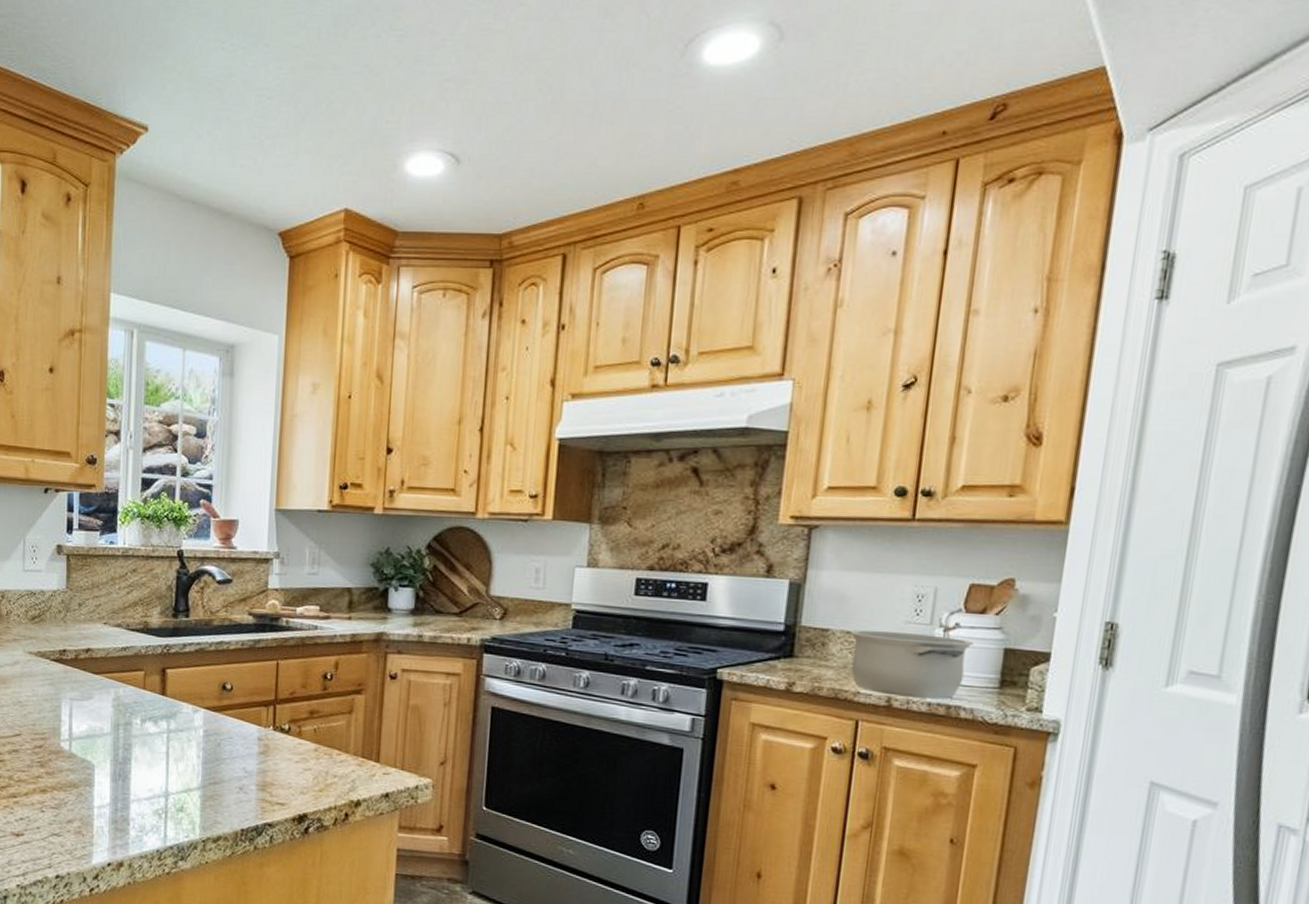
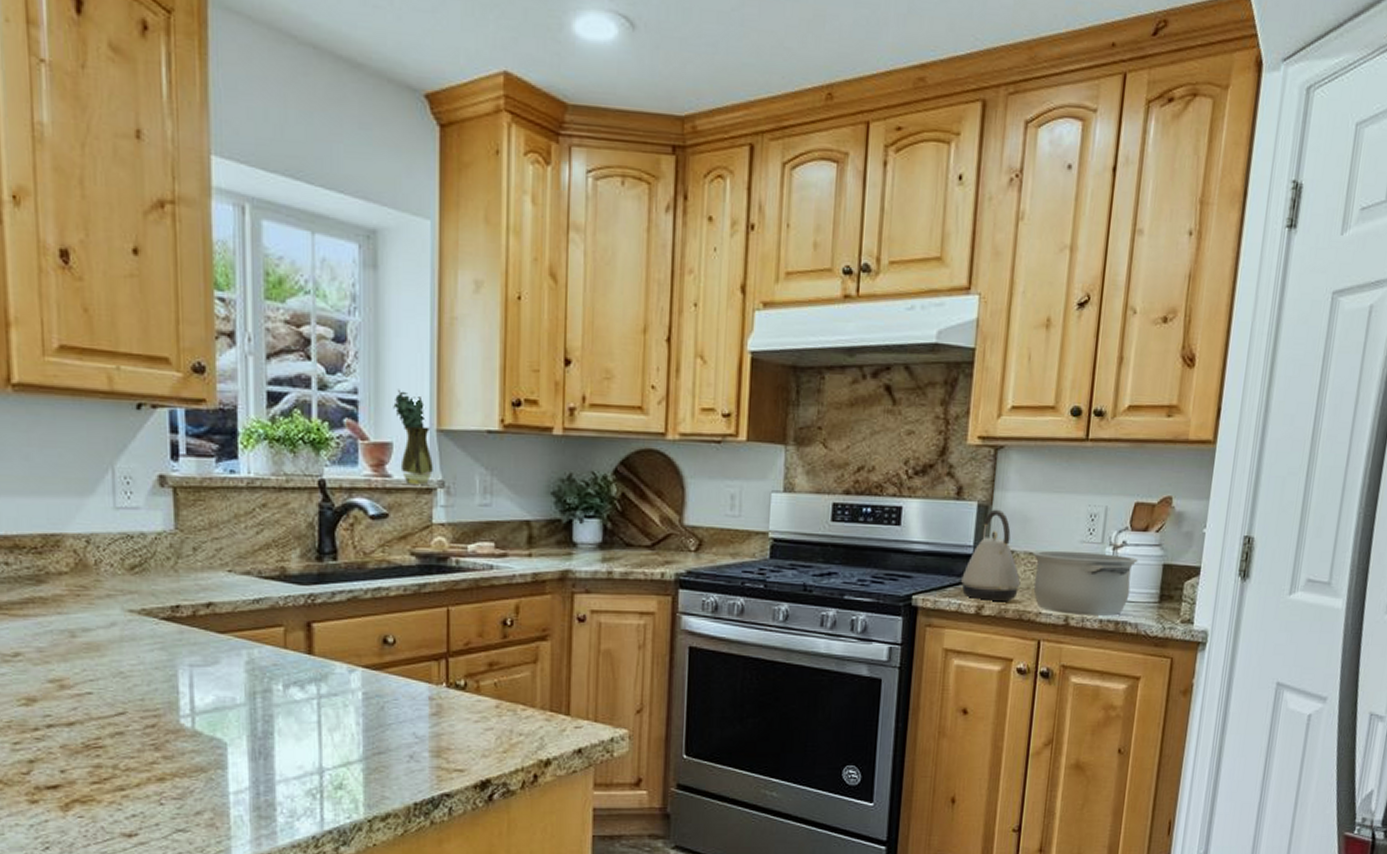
vase: none [240,475,271,555] -> present [393,389,433,485]
kettle: none [769,587,837,680] -> present [960,509,1021,602]

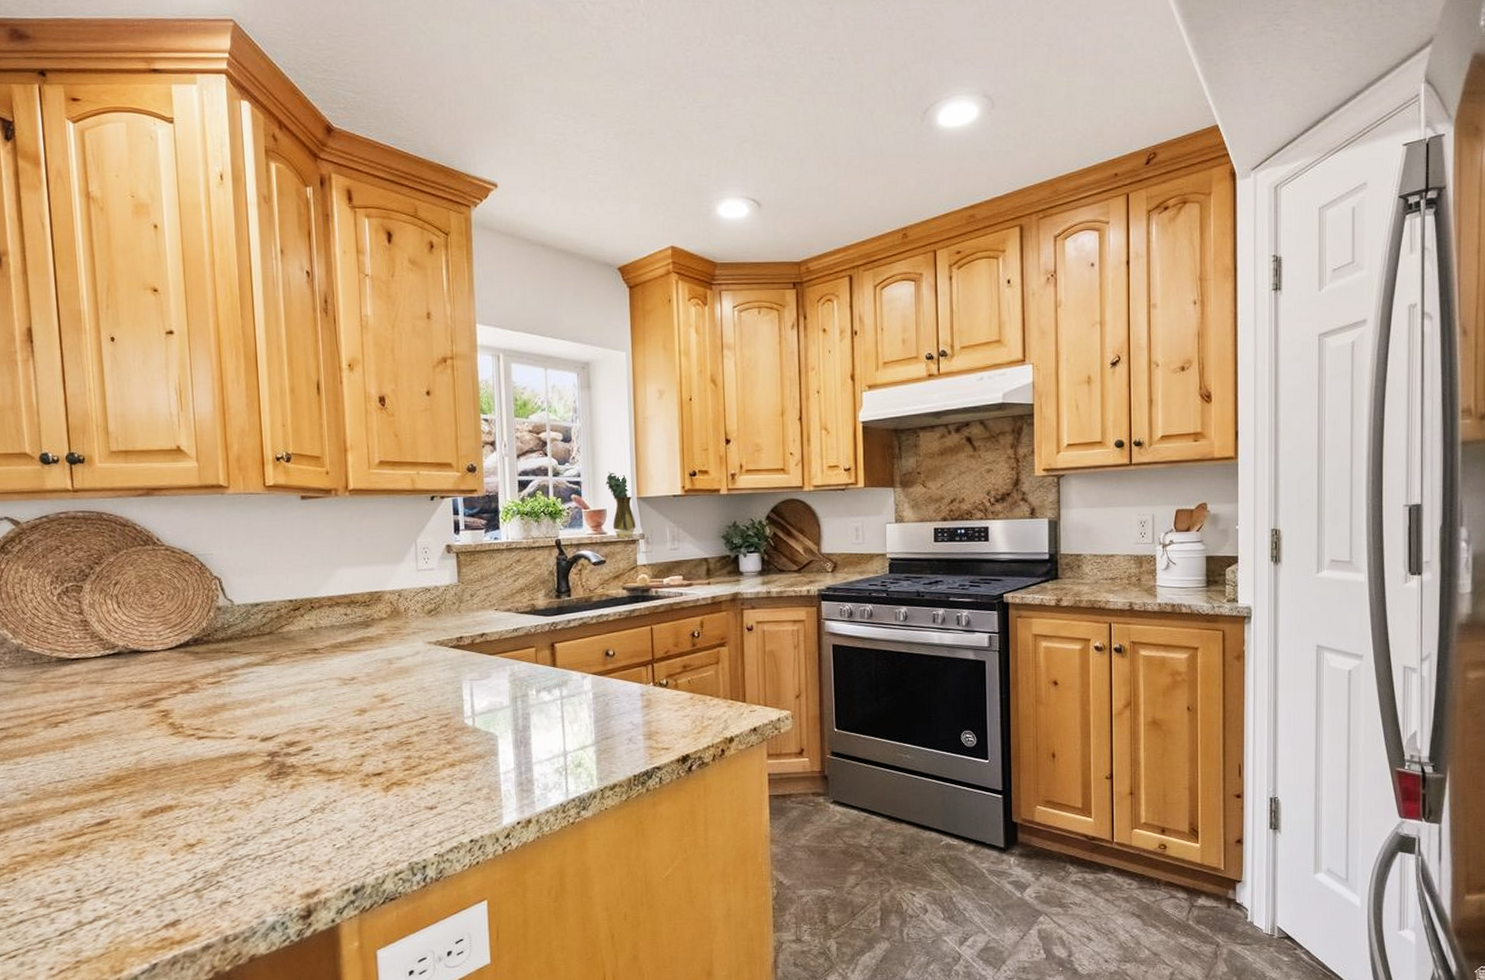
kettle: present [960,509,1021,602] -> none [1040,523,1090,595]
cooking pot: present [1032,550,1138,617] -> none [1097,551,1184,602]

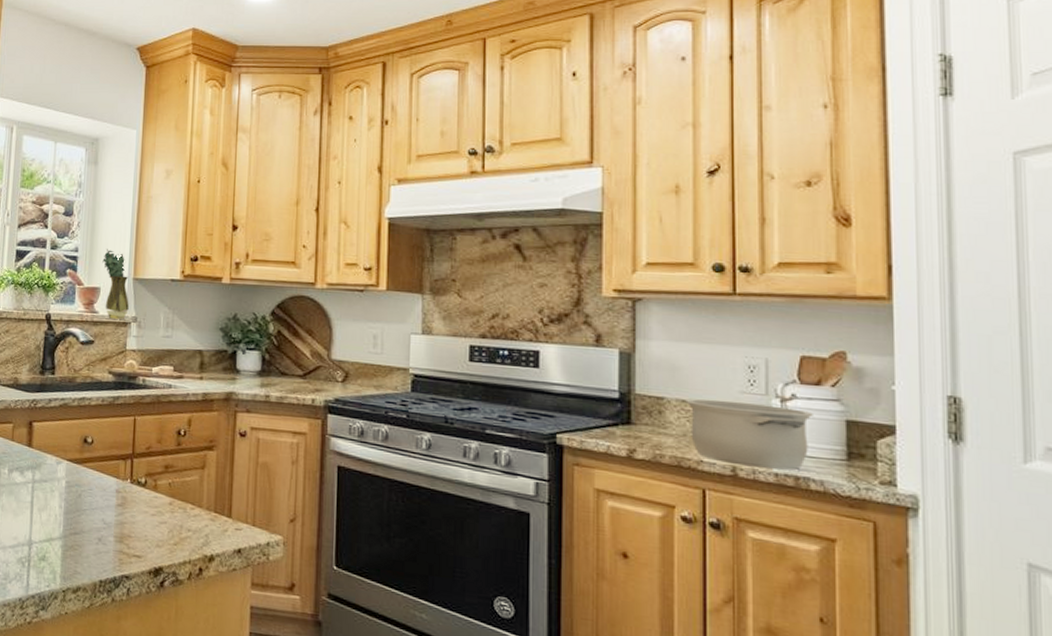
cooking pot: none [1097,551,1184,602] -> present [685,399,813,471]

